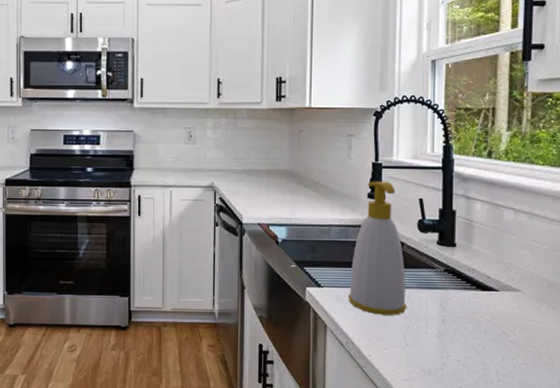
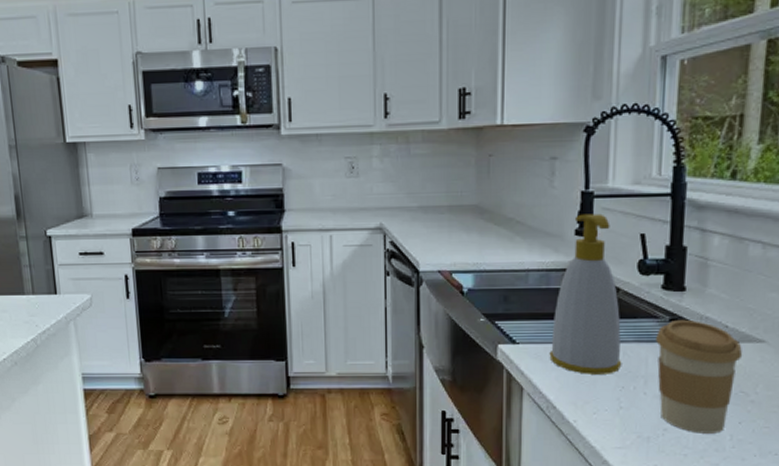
coffee cup: none [434,270,503,369] -> present [656,319,743,434]

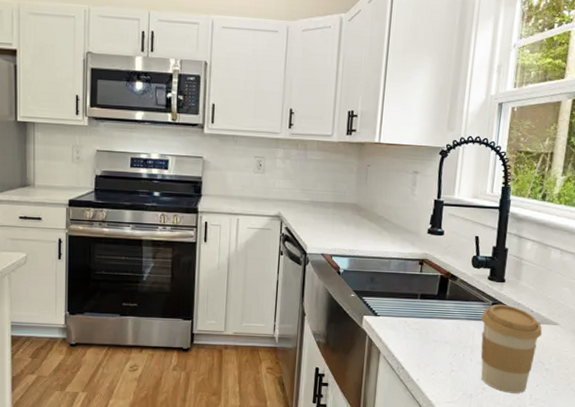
soap bottle: present [549,213,622,374] -> none [402,217,457,344]

